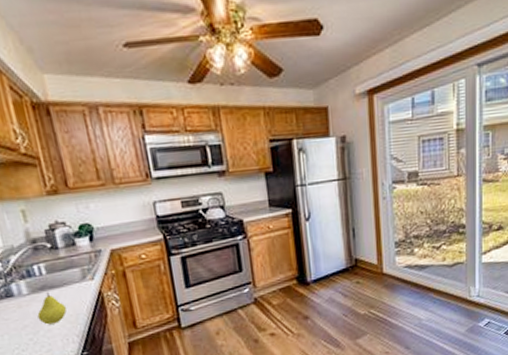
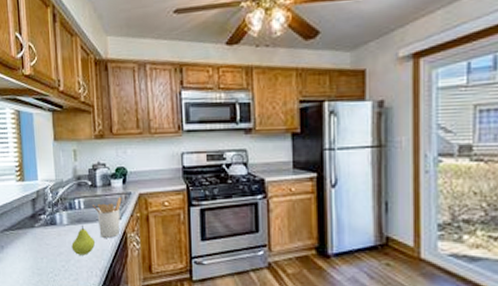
utensil holder: none [57,256,95,302] -> present [93,198,122,238]

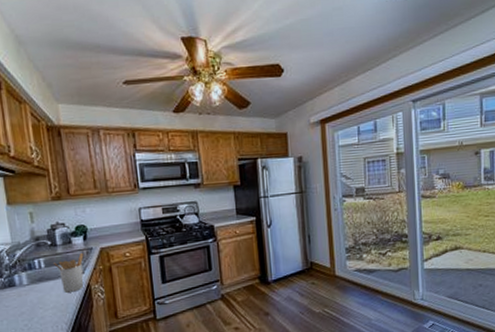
fruit: present [71,224,95,256] -> none [33,283,59,313]

